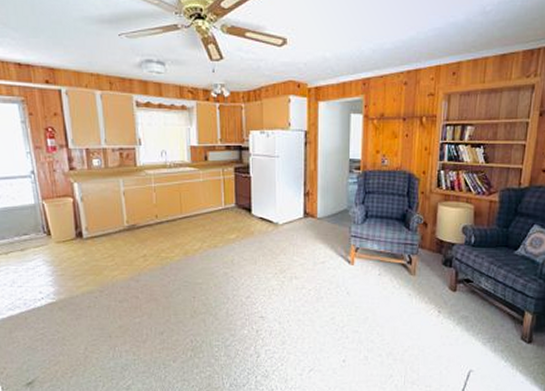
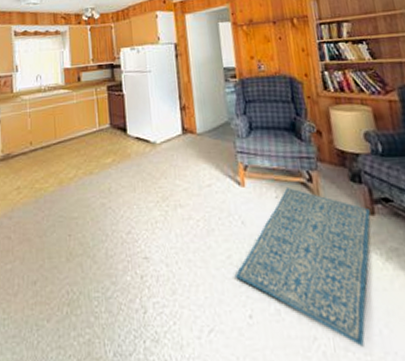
rug: none [335,268,453,381] -> present [234,188,370,347]

